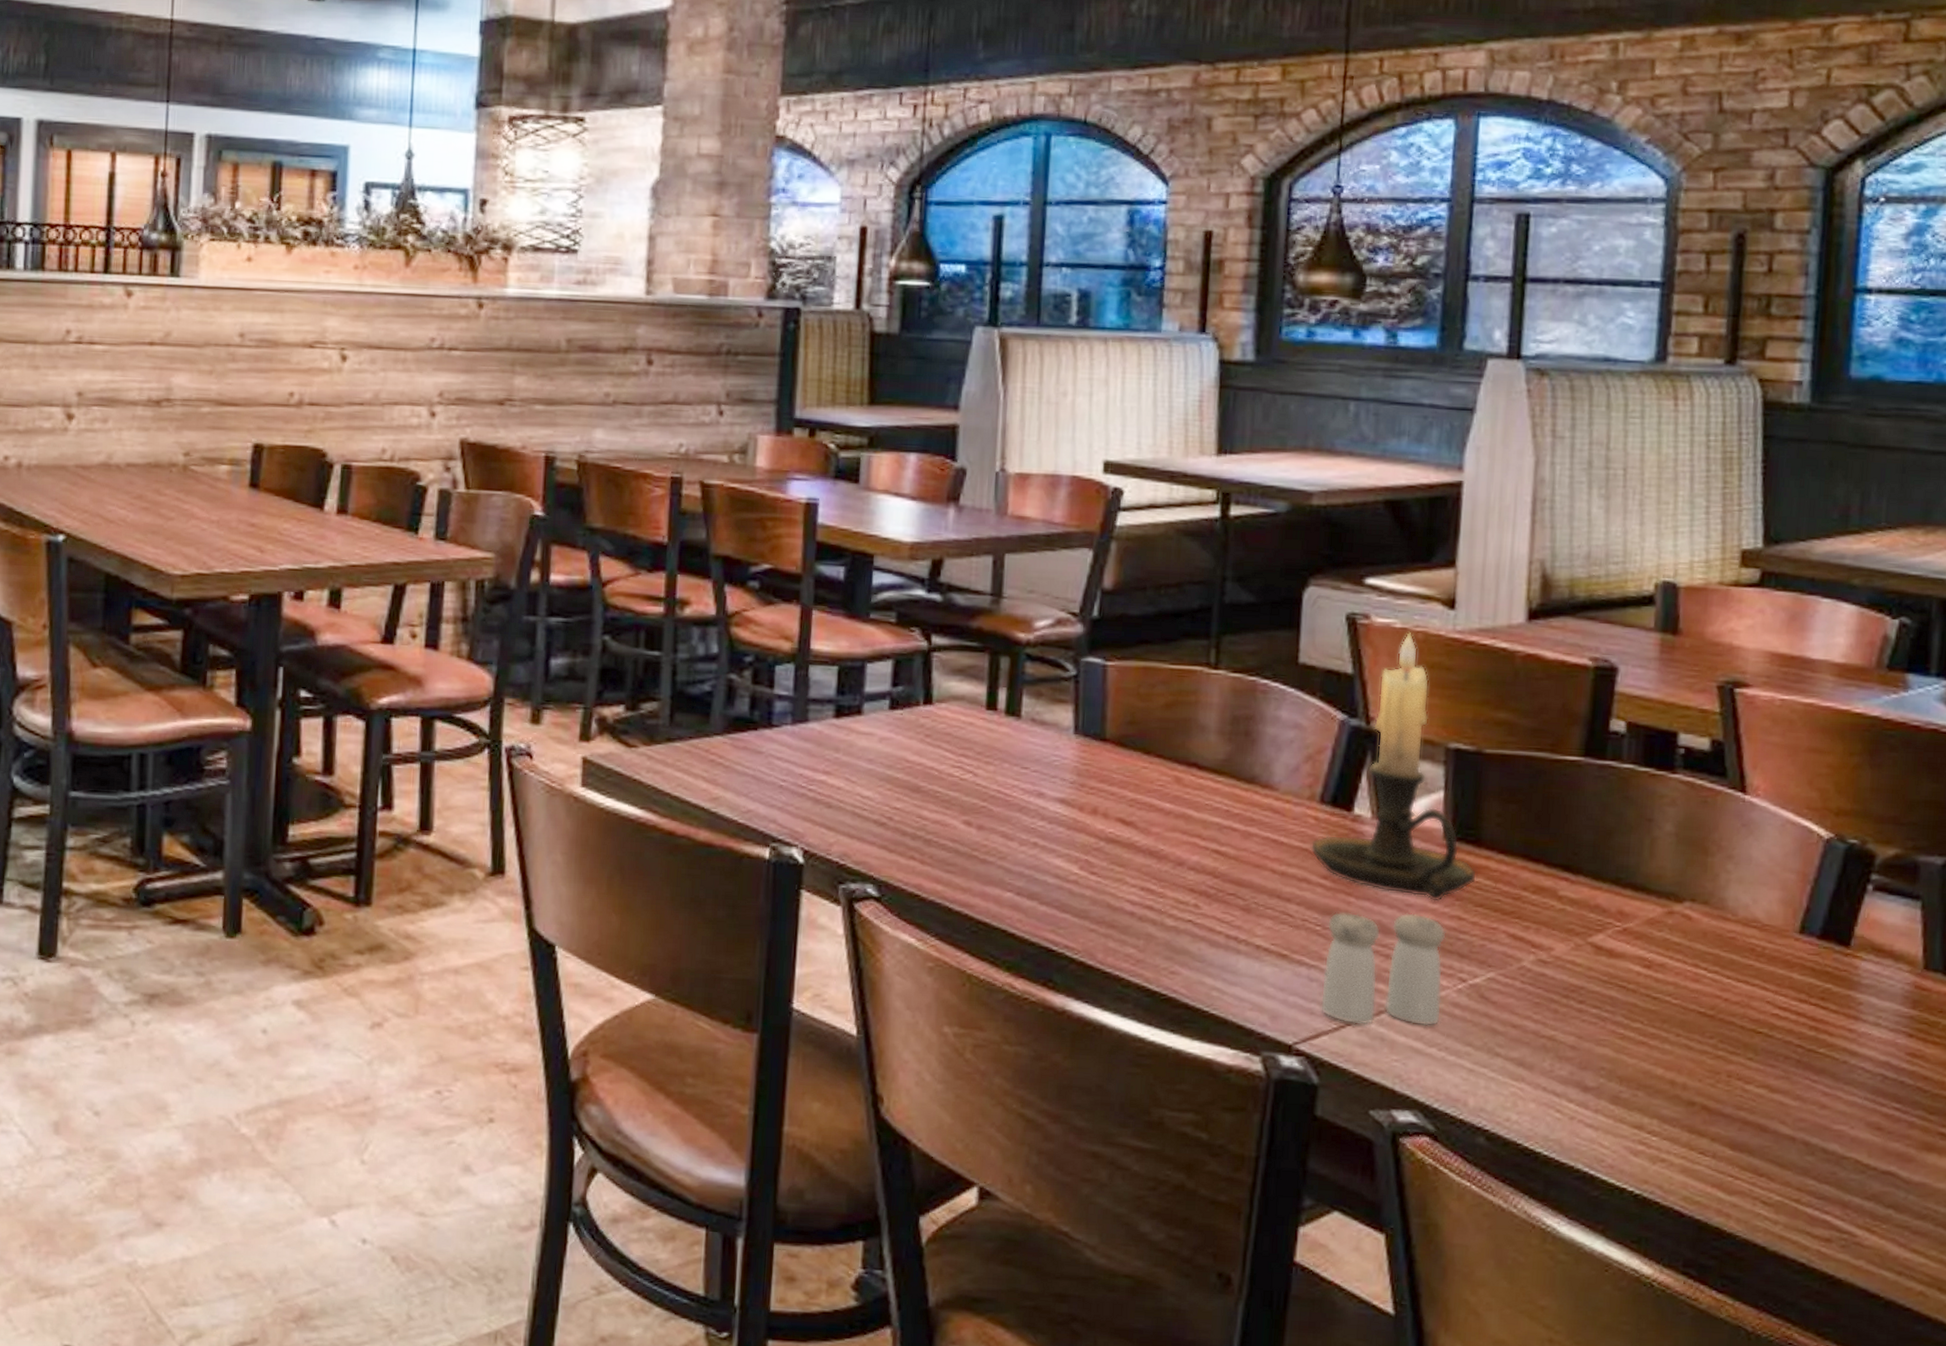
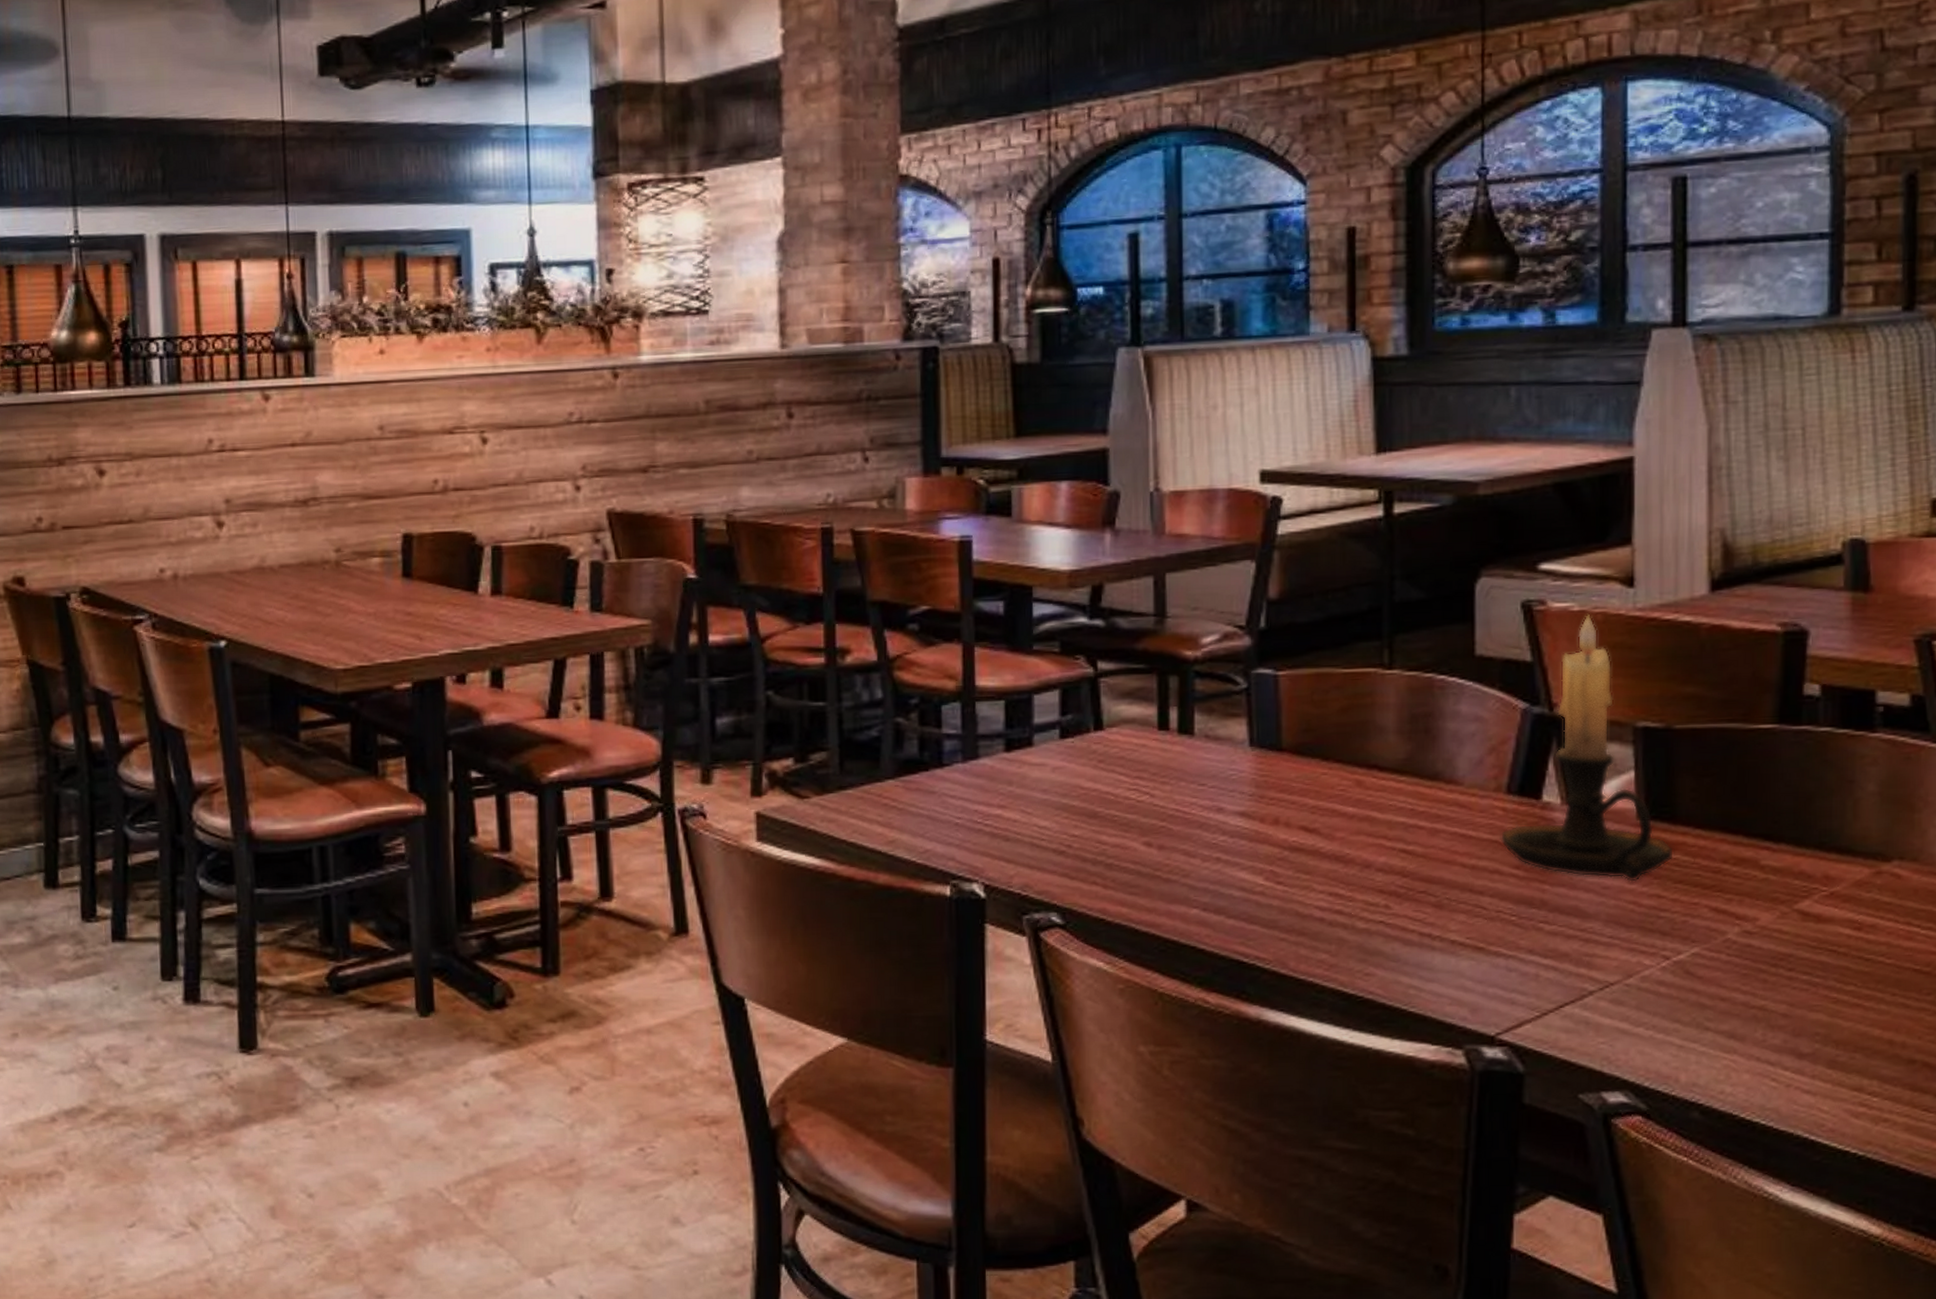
salt and pepper shaker: present [1320,911,1446,1026] -> none [1520,895,1646,1010]

